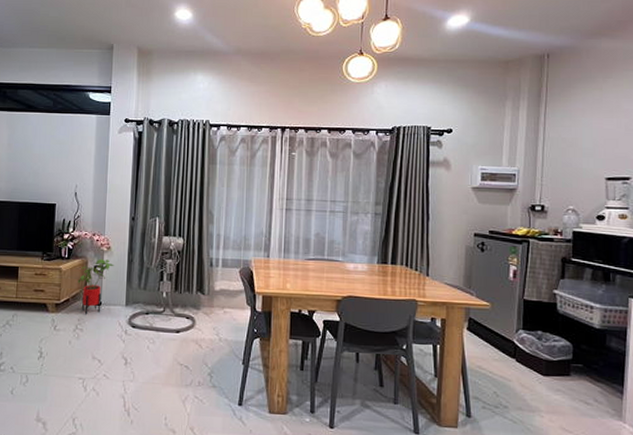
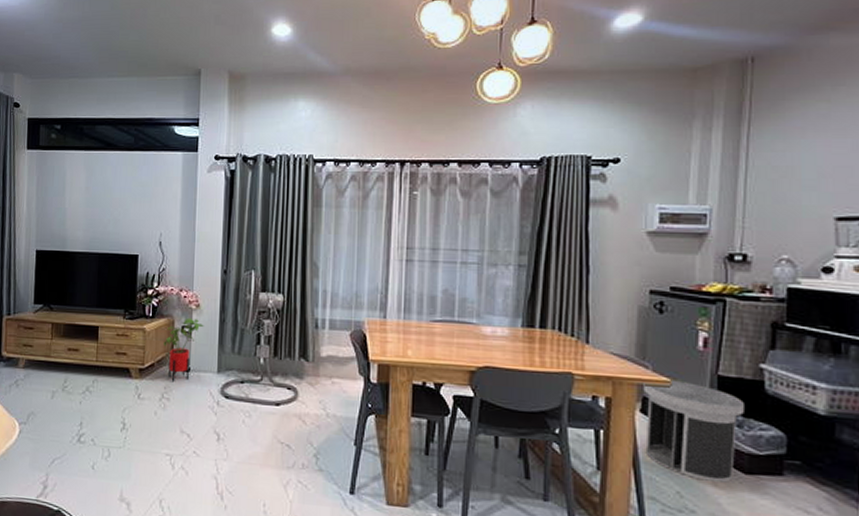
trash can: none [469,304,542,384] -> present [643,380,744,483]

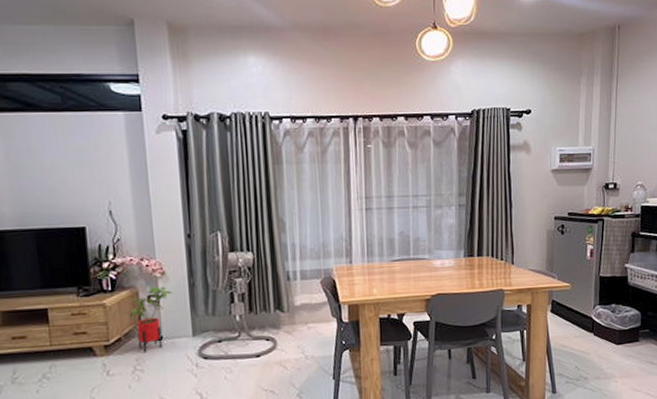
trash can: present [643,380,744,483] -> none [552,284,616,355]

